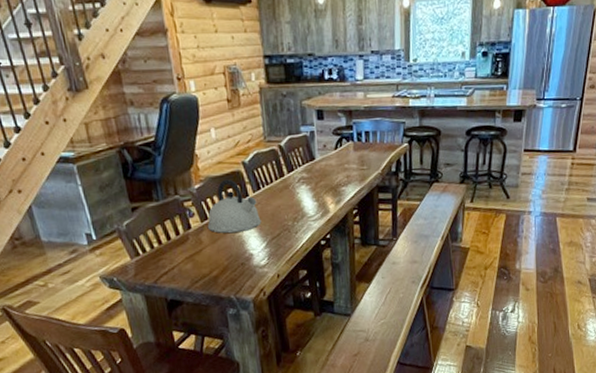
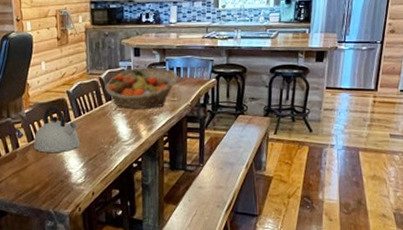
fruit basket: none [285,132,367,180] -> present [105,67,178,109]

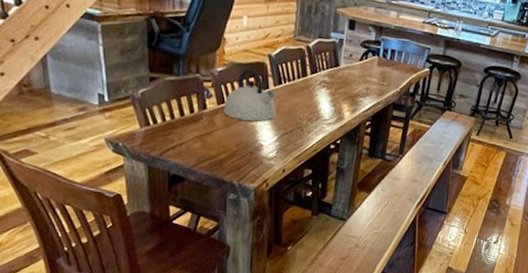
fruit basket: present [105,67,178,109] -> none [311,42,392,90]

